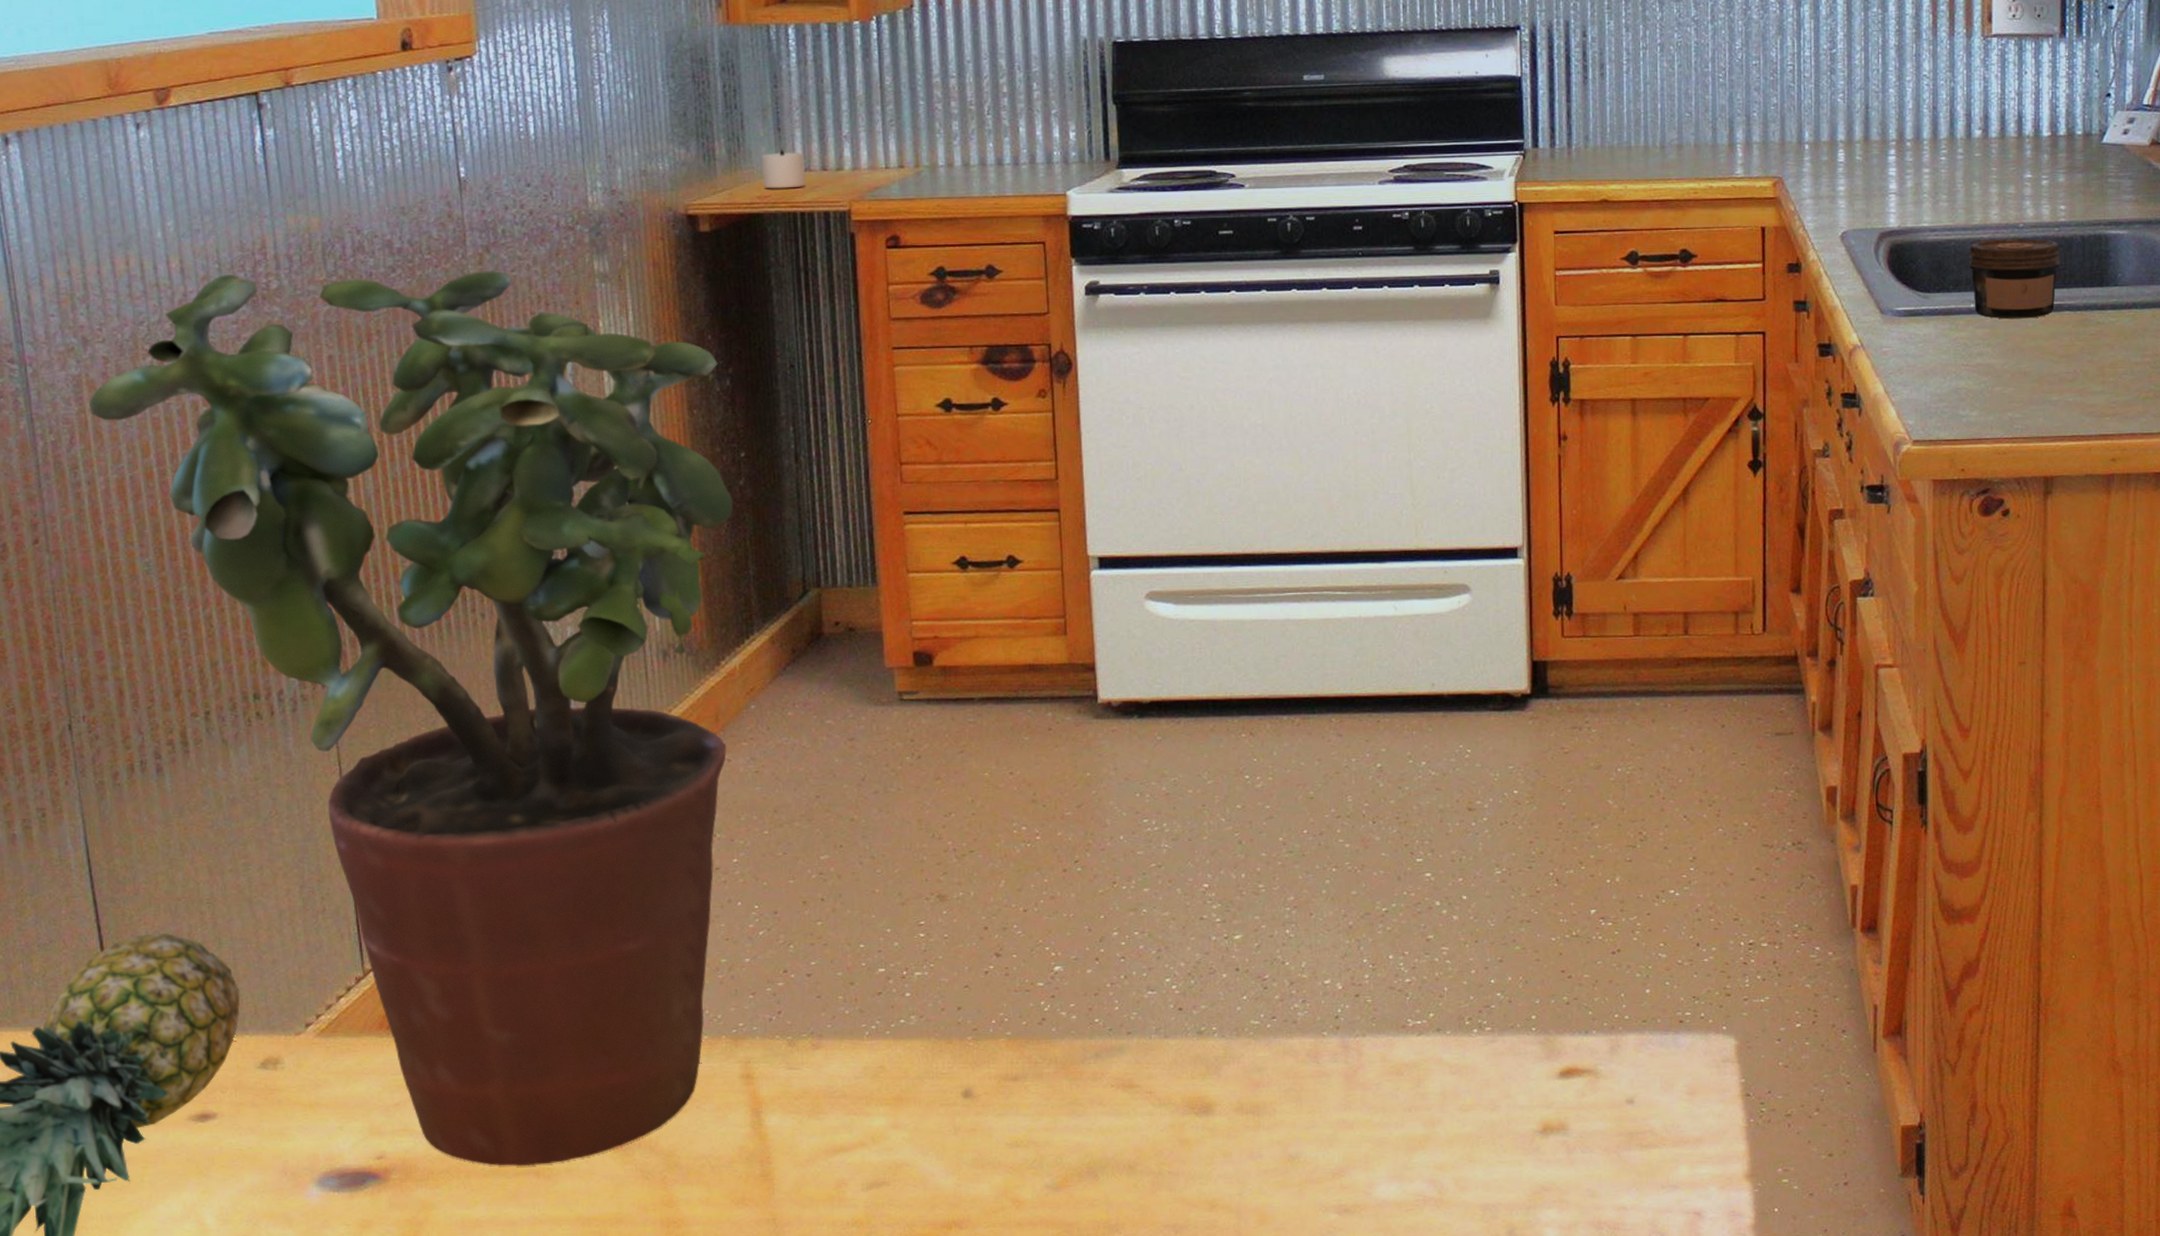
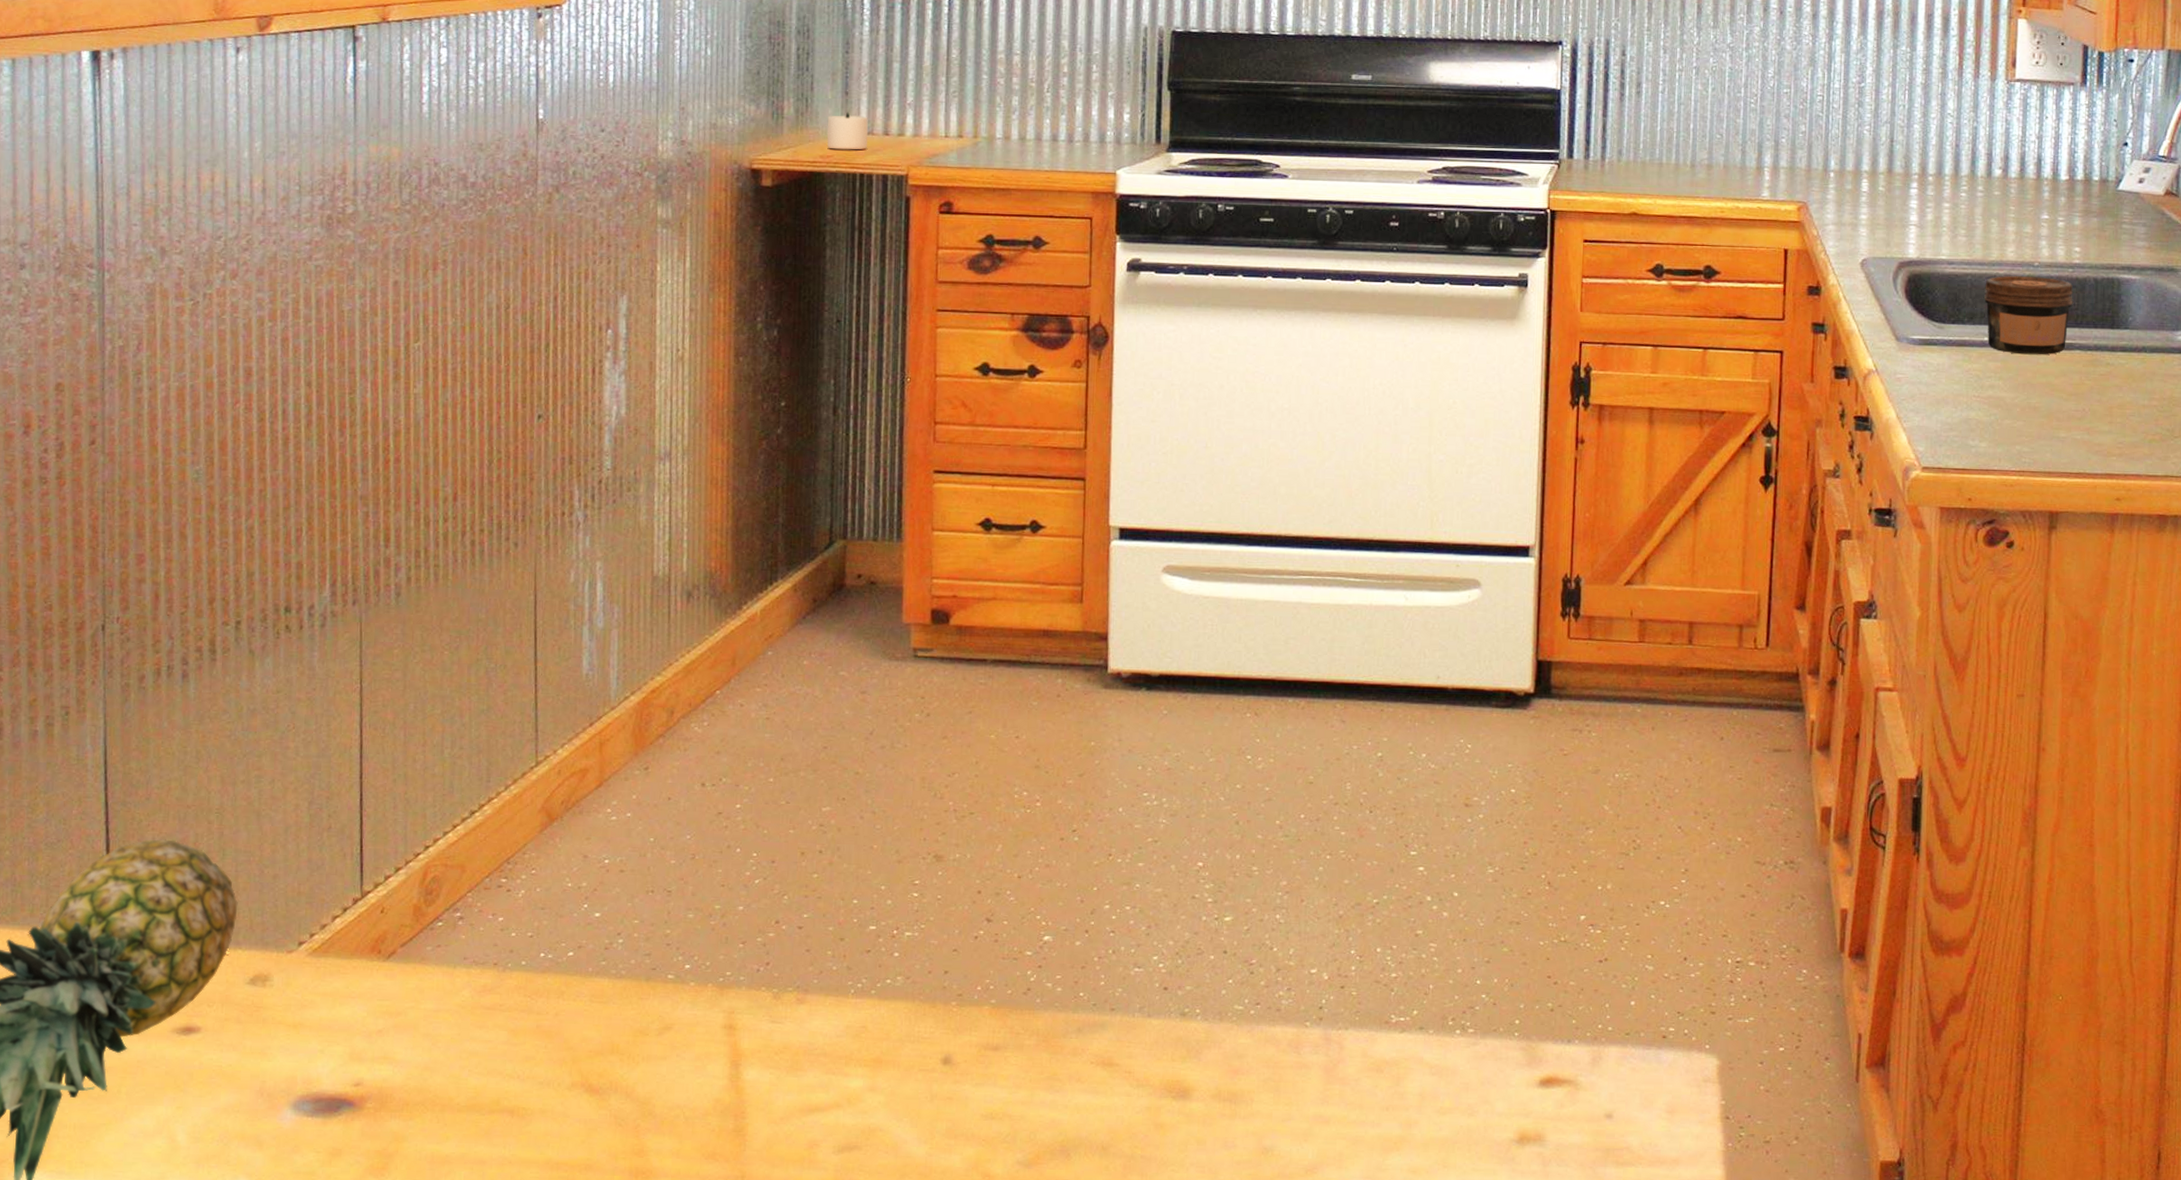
potted plant: present [88,270,733,1167] -> none [159,196,769,1104]

